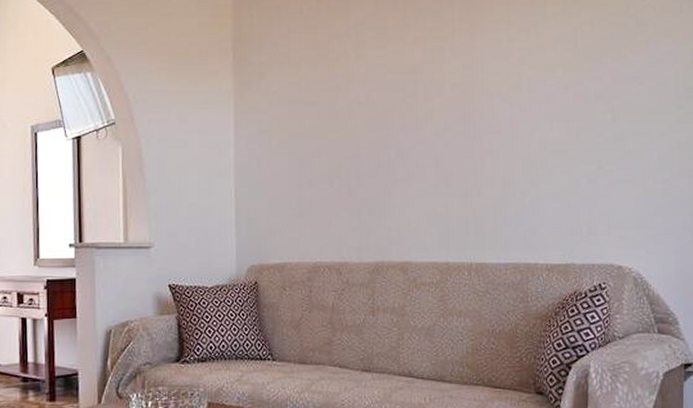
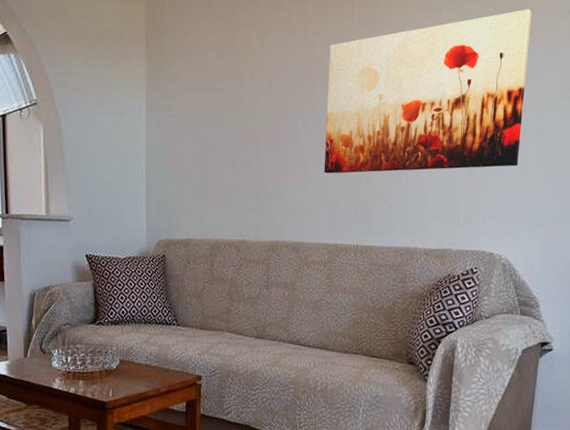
wall art: none [429,9,642,187] -> present [324,9,532,174]

